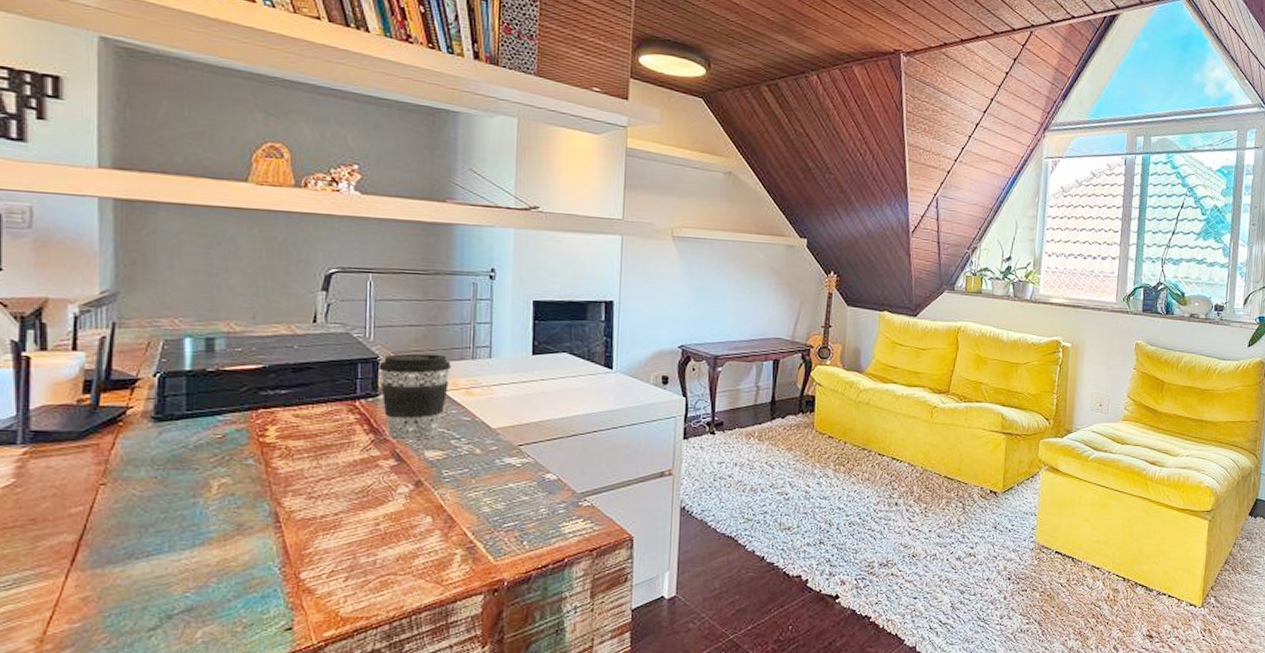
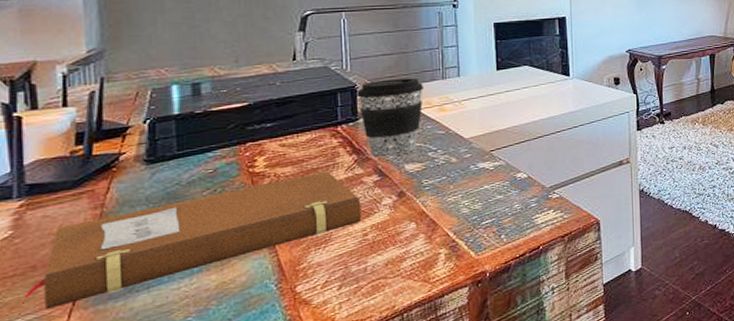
notebook: none [21,449,375,567] -> present [22,171,362,310]

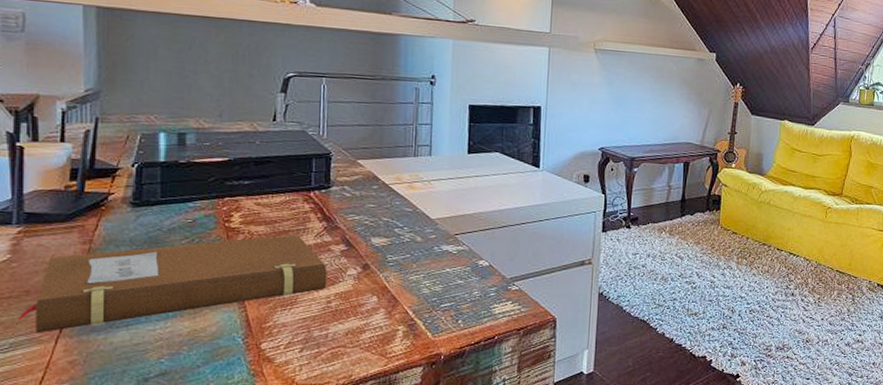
coffee cup: present [357,78,423,158] -> none [331,150,395,228]

